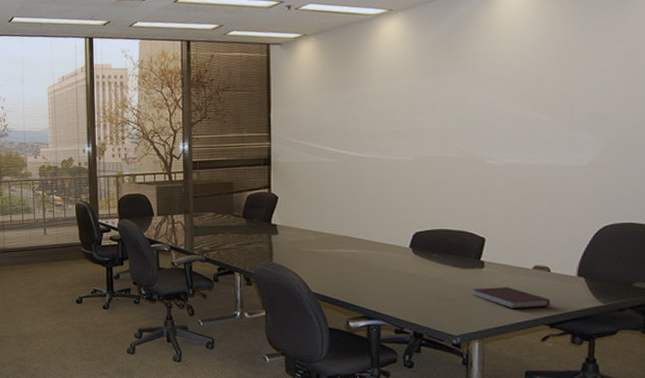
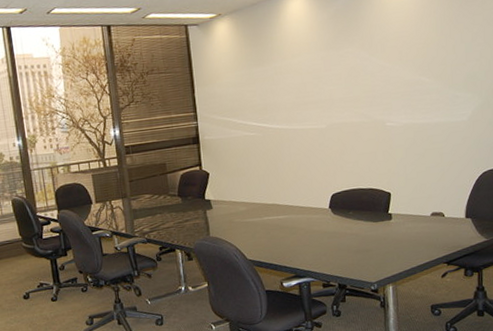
notebook: present [472,287,550,308] -> none [384,234,446,253]

